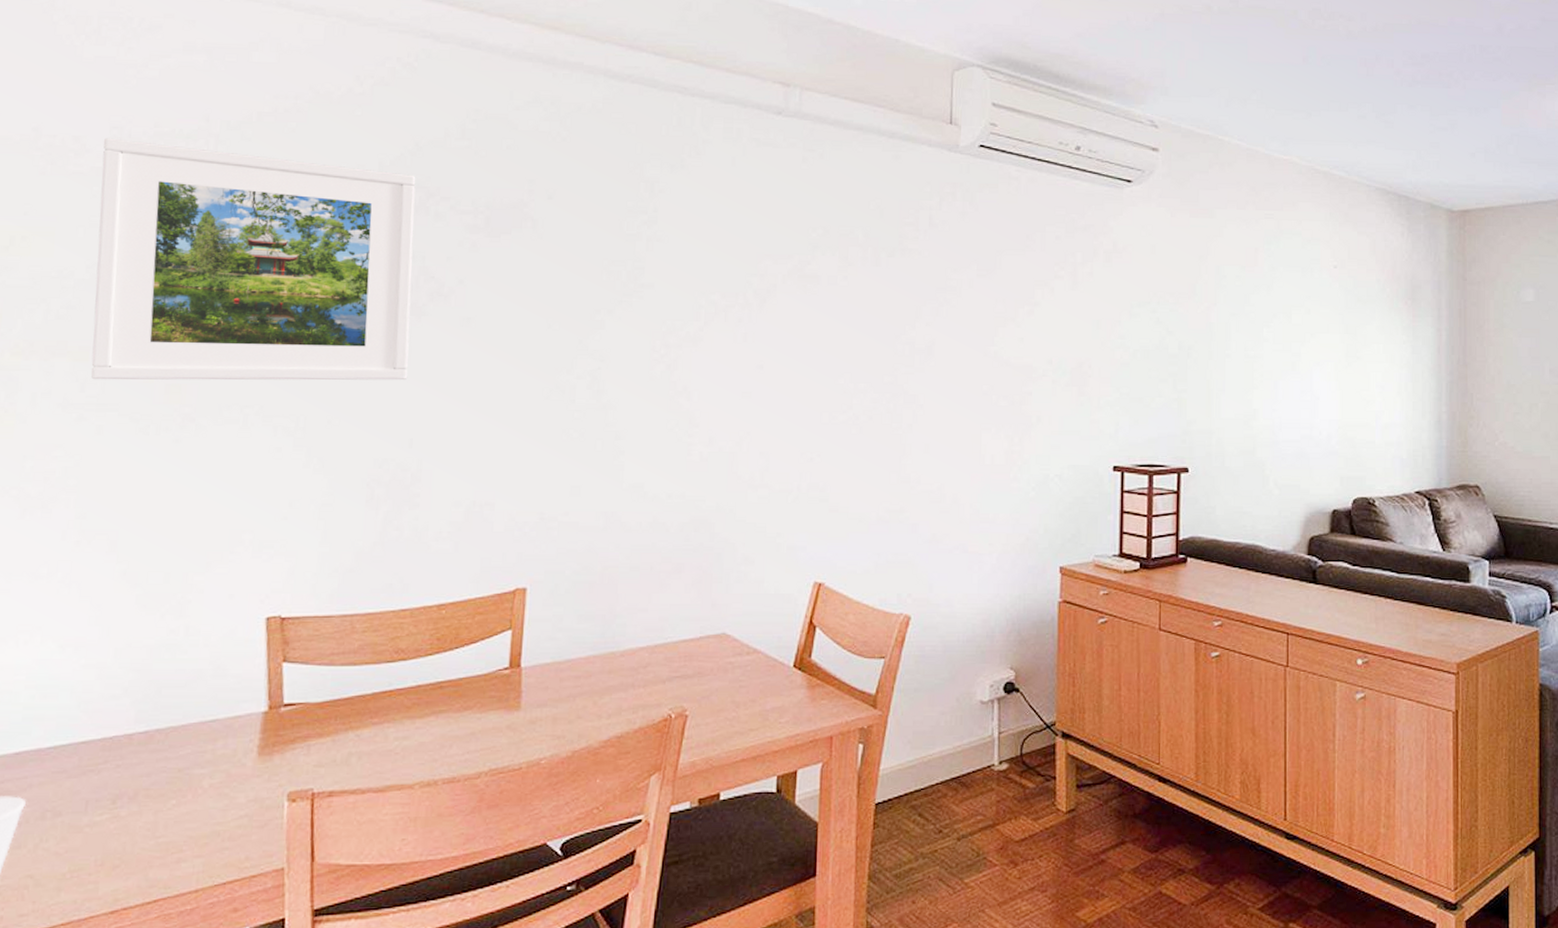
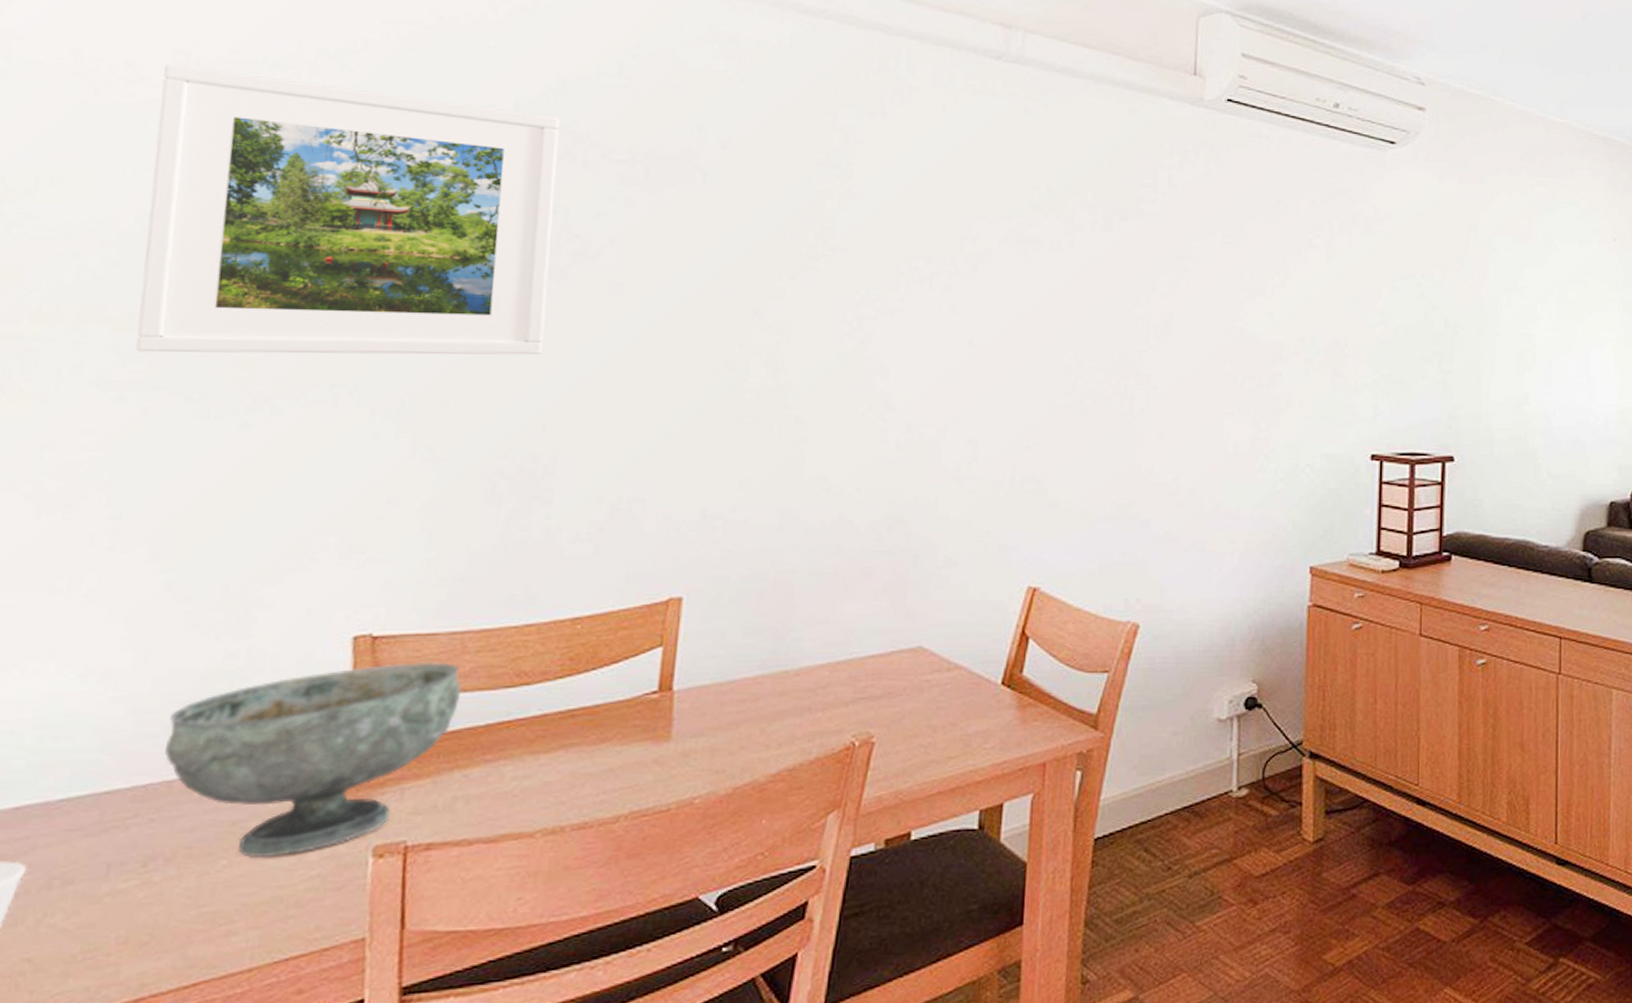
decorative bowl: none [126,640,352,800] -> present [165,662,461,858]

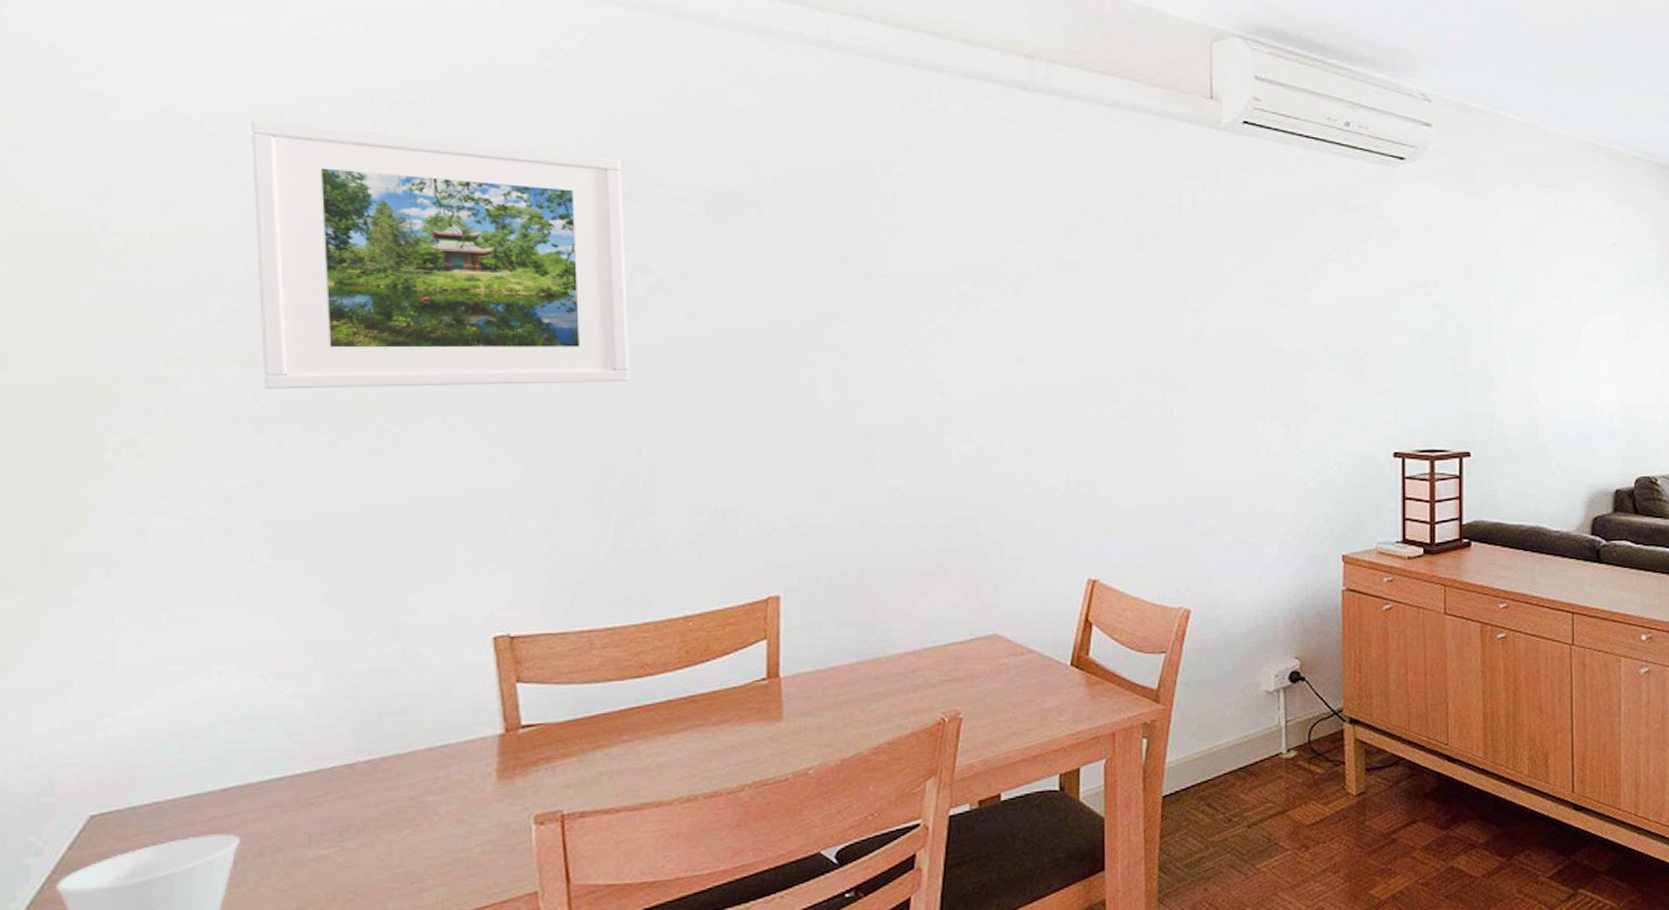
decorative bowl: present [165,662,461,858] -> none [343,657,593,827]

